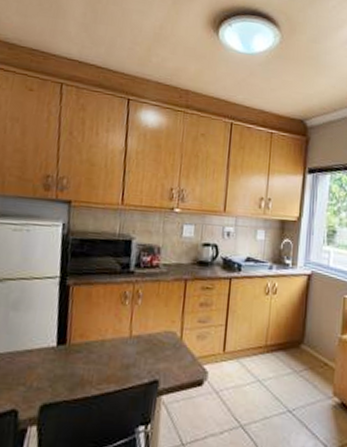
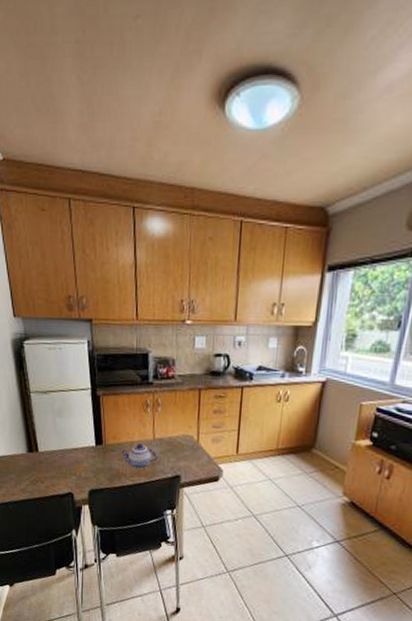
teapot: none [87,342,134,374] -> present [120,443,158,469]

